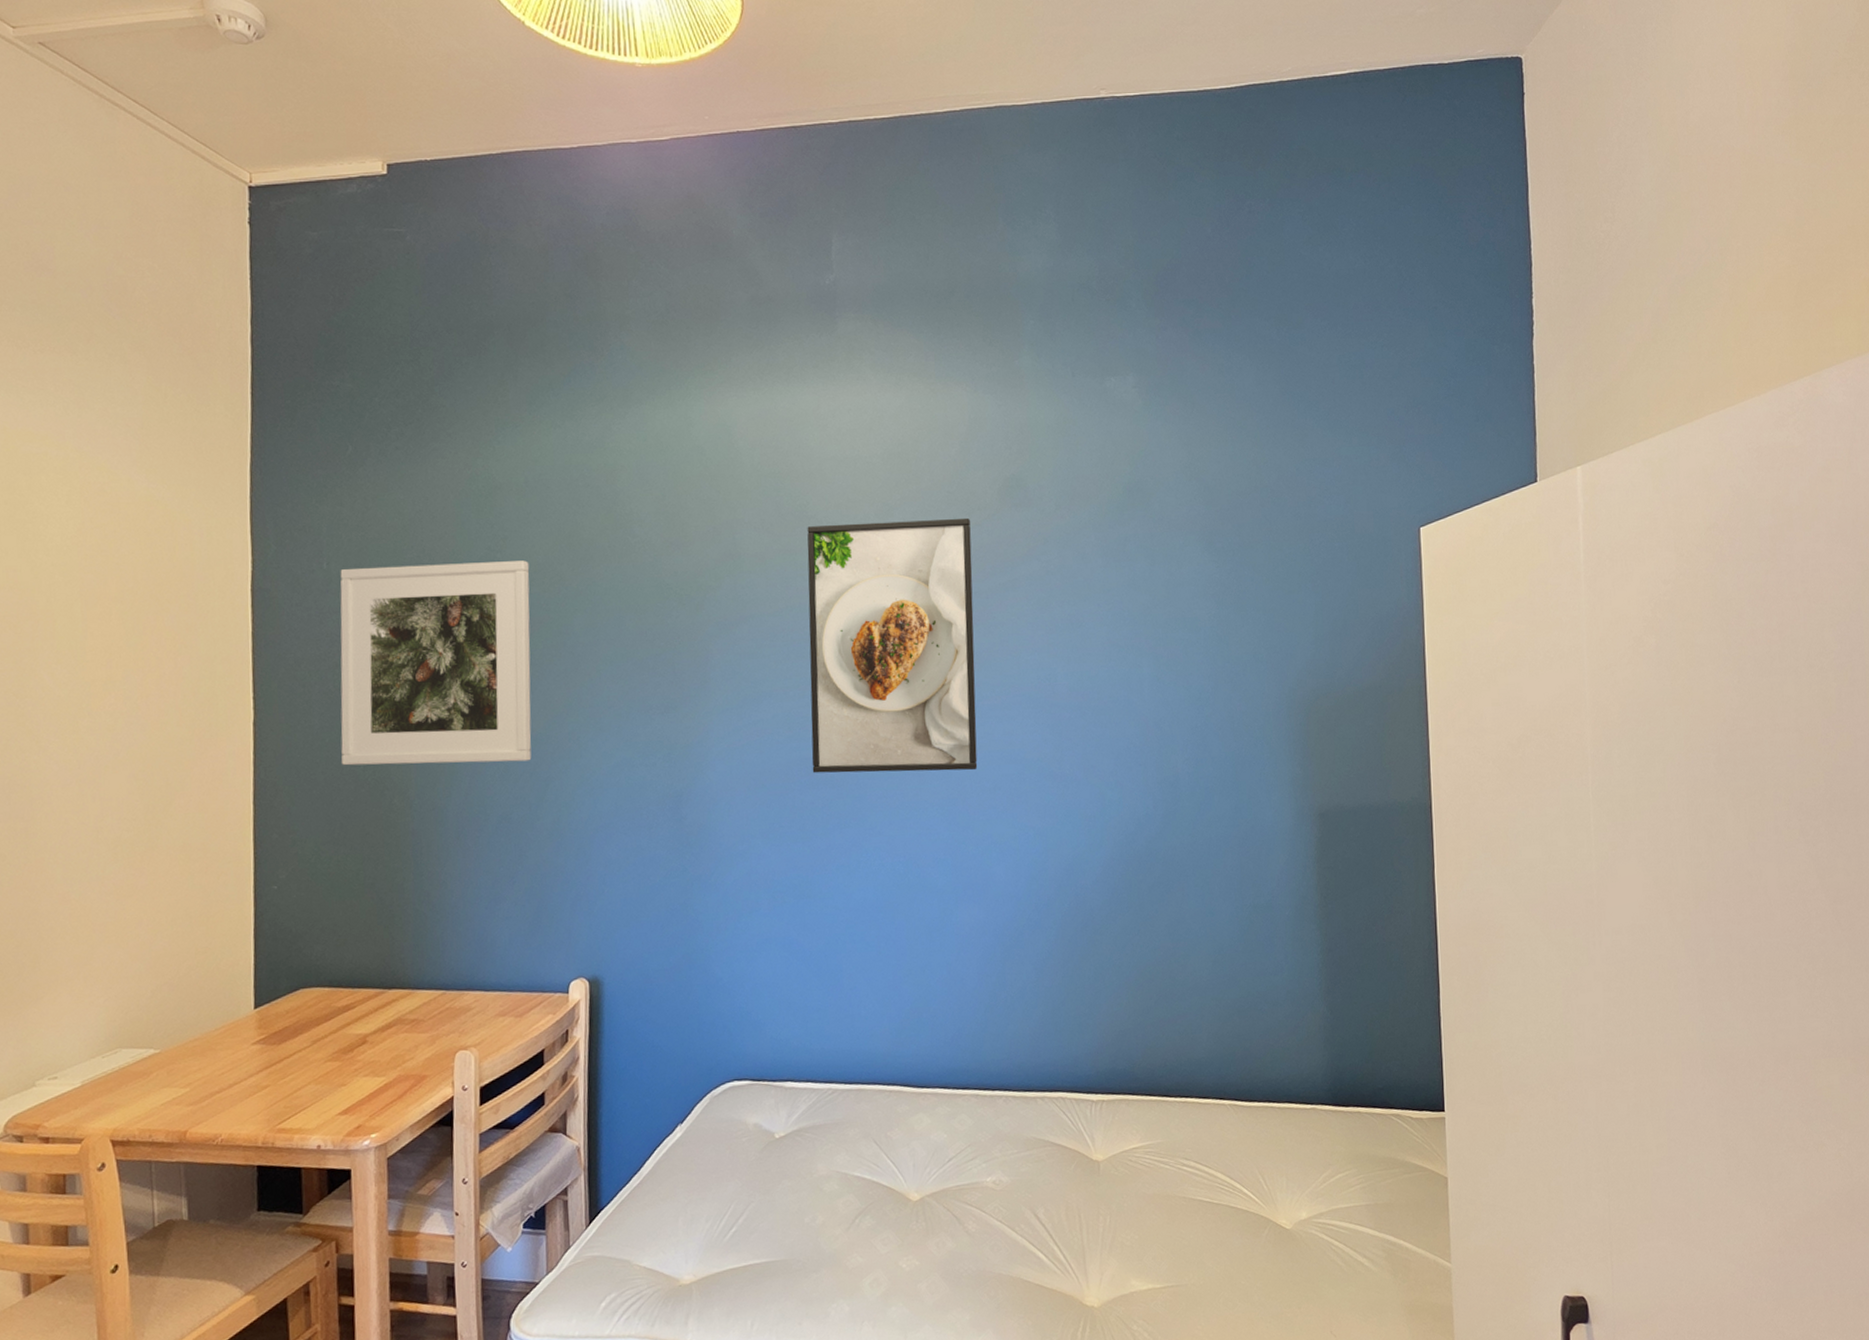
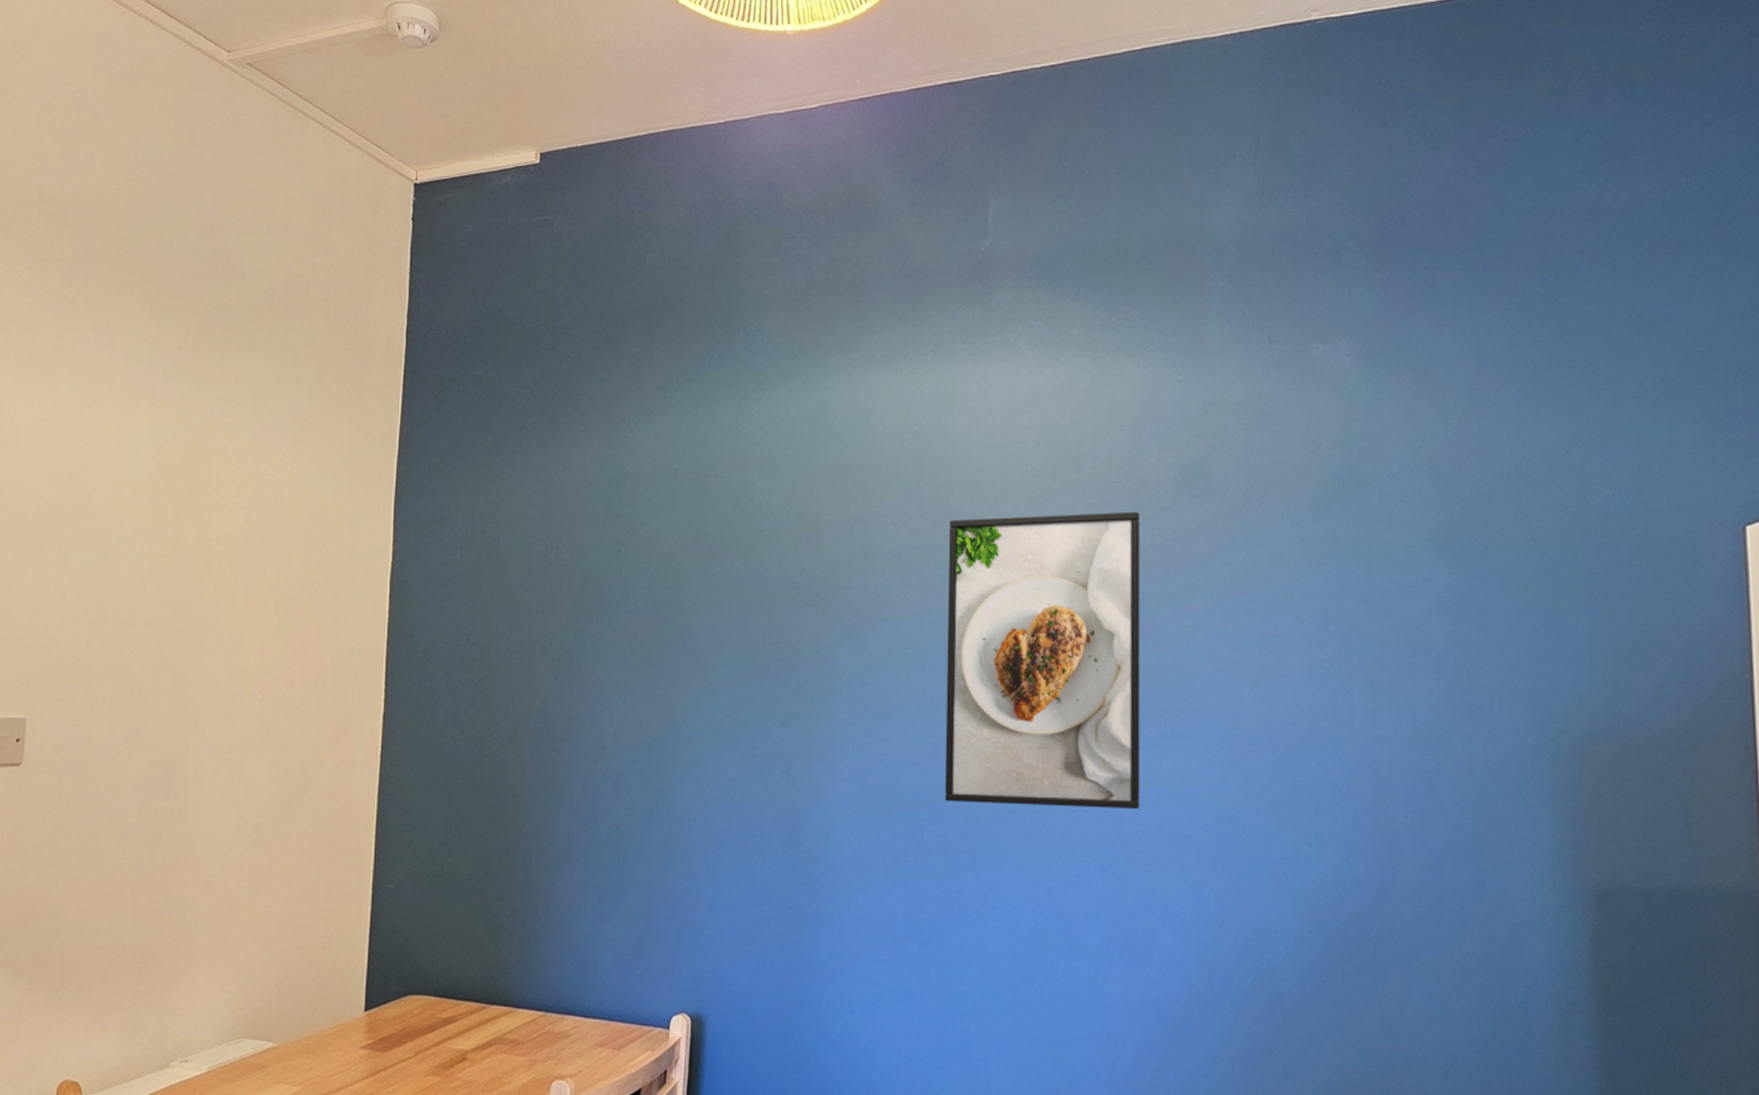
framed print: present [340,560,532,766] -> none [461,555,654,770]

